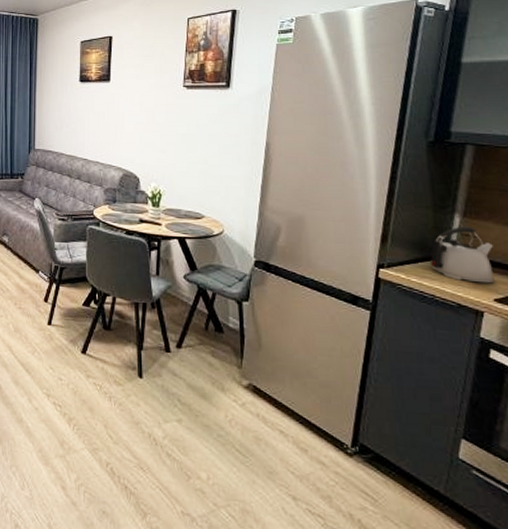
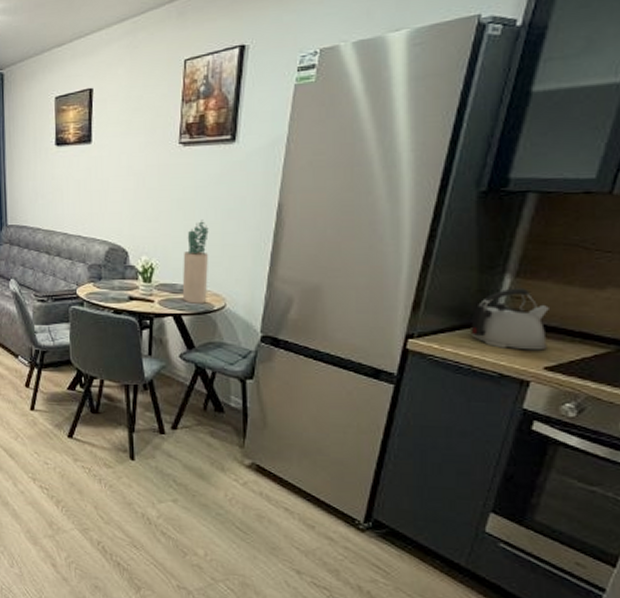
vase: none [186,153,209,229] -> present [182,219,209,304]

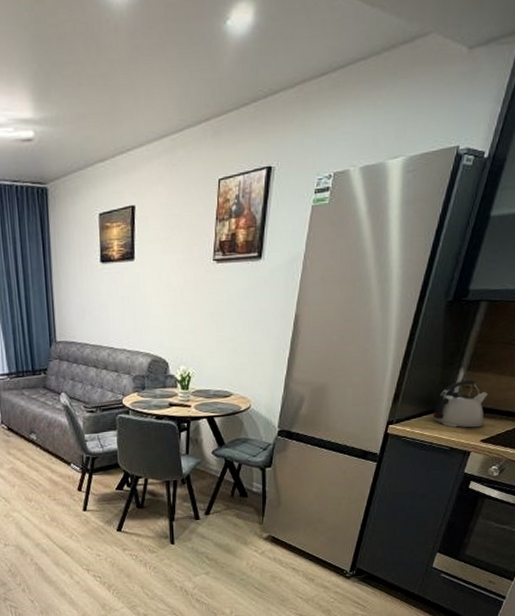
vase: present [182,219,209,304] -> none [214,331,238,406]

